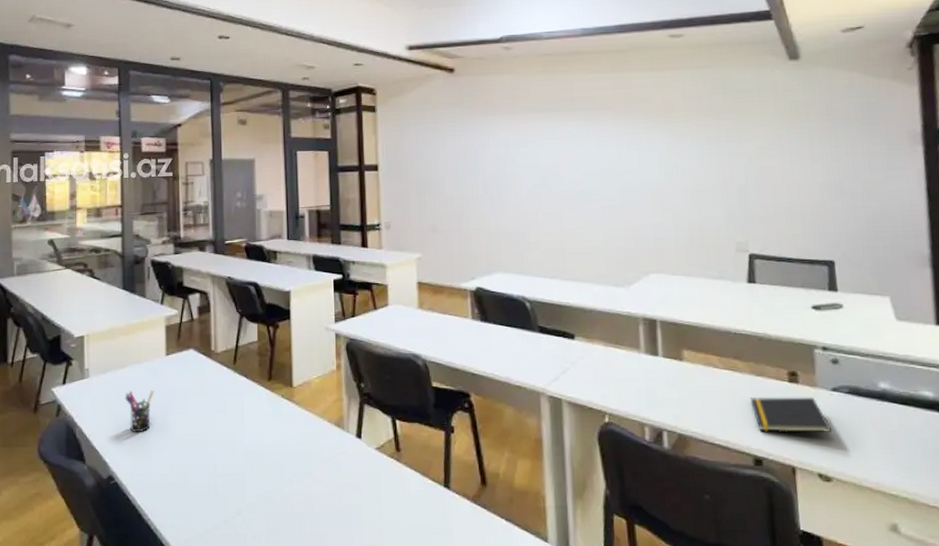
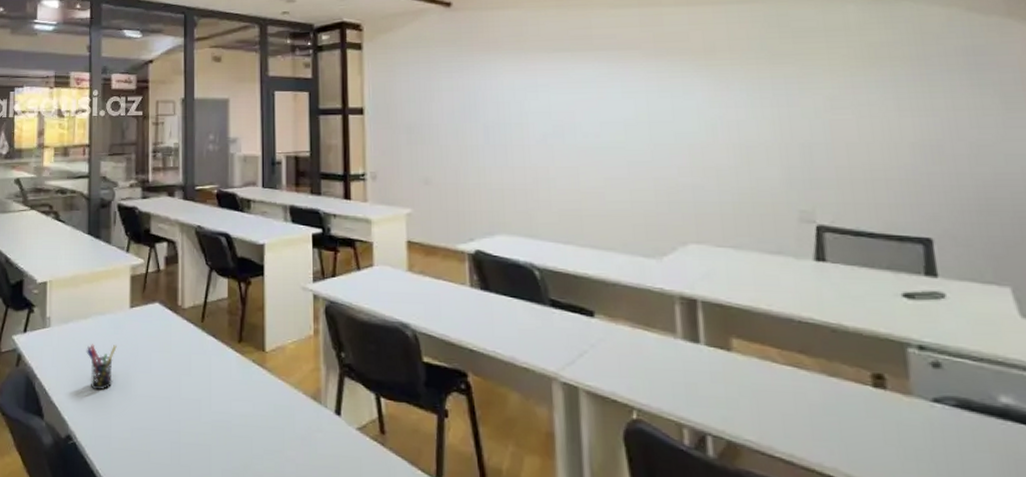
notepad: present [749,397,832,433] -> none [820,402,935,454]

